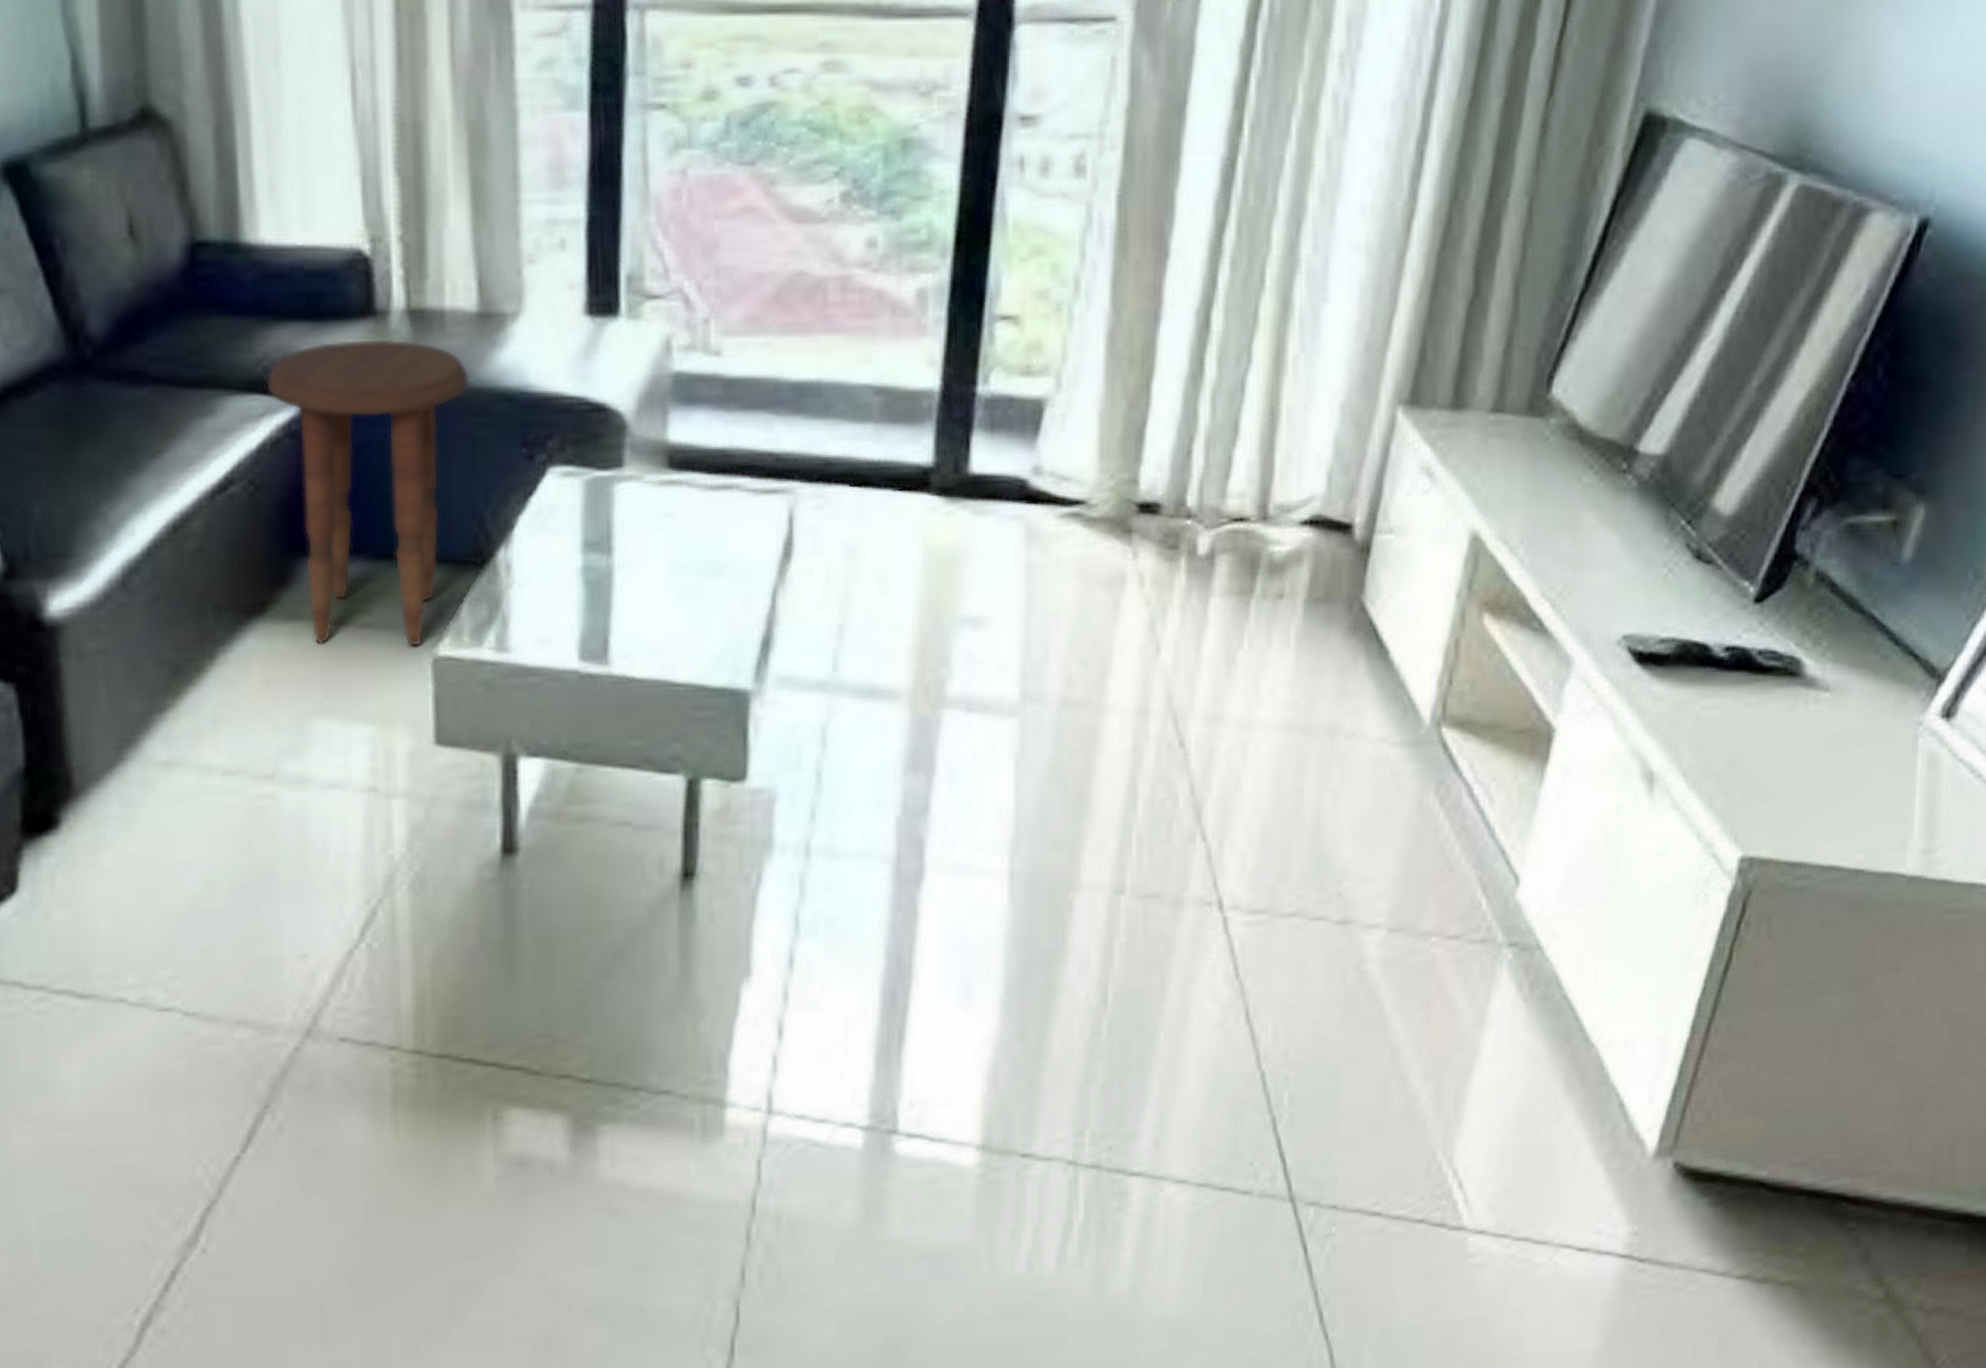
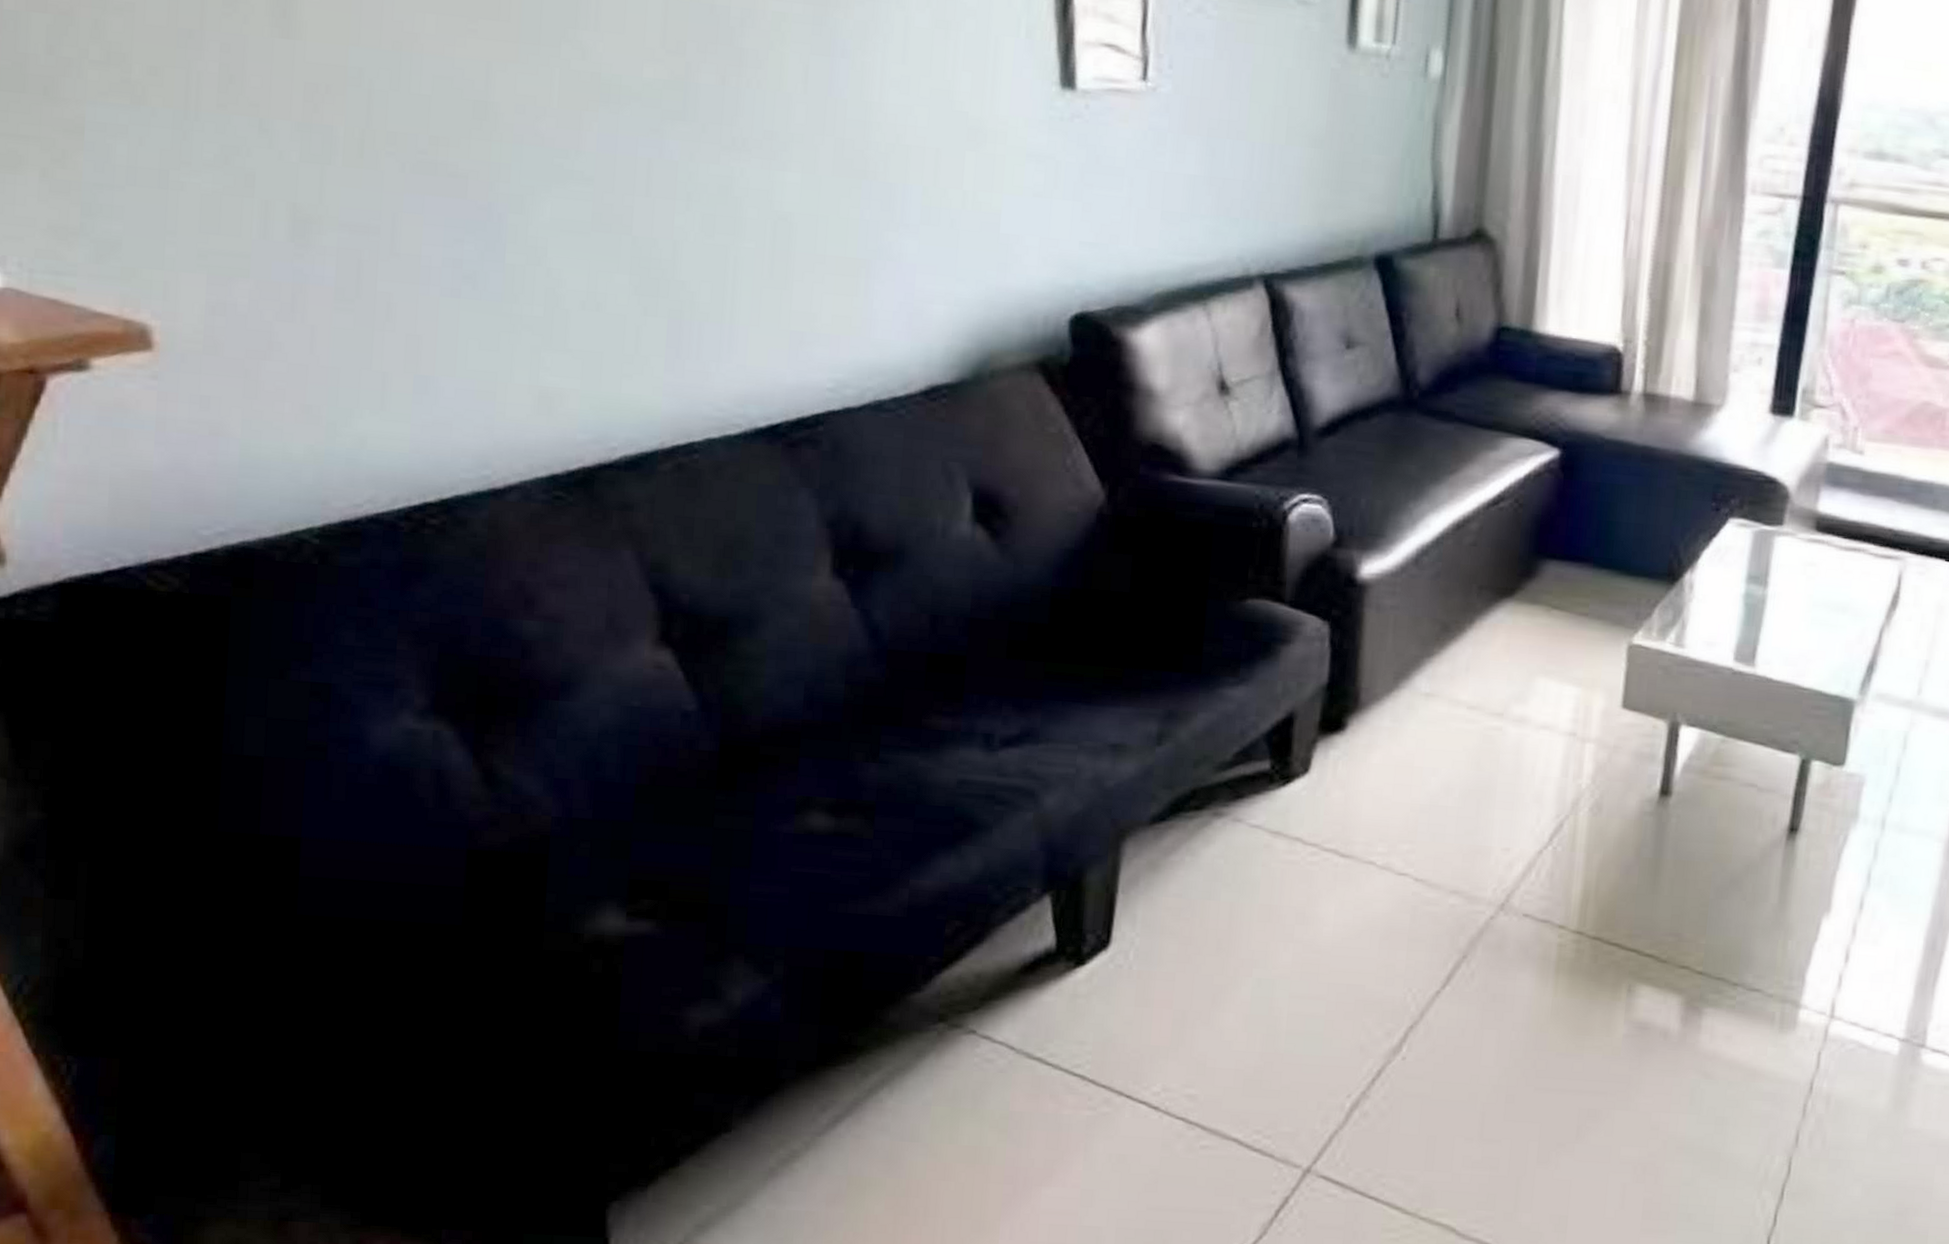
side table: present [266,339,470,647] -> none [1537,408,1682,635]

